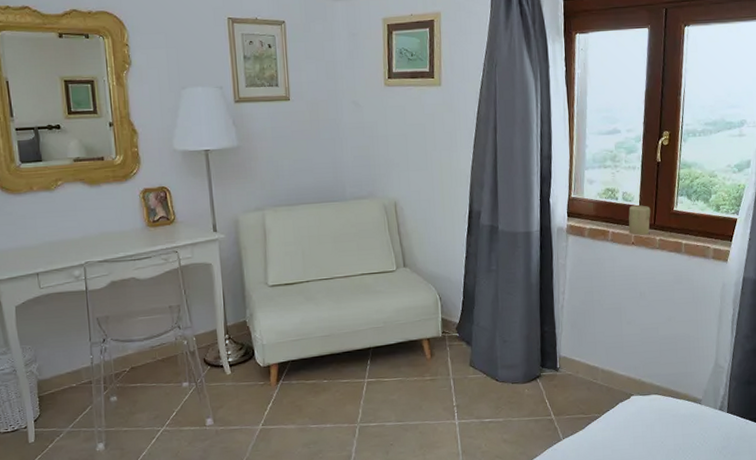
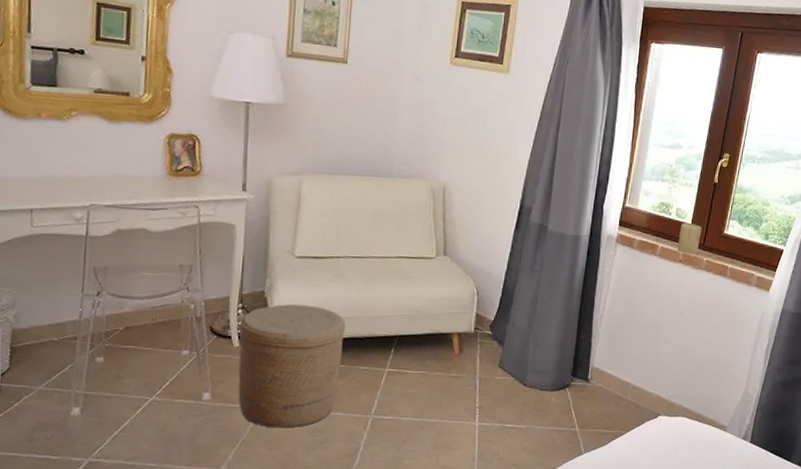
woven basket: none [228,329,324,444] -> present [238,304,347,427]

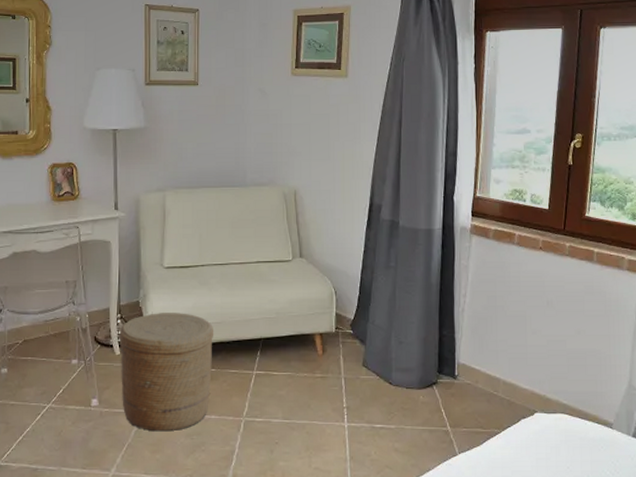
candle: present [677,223,702,254] -> none [536,209,561,240]

